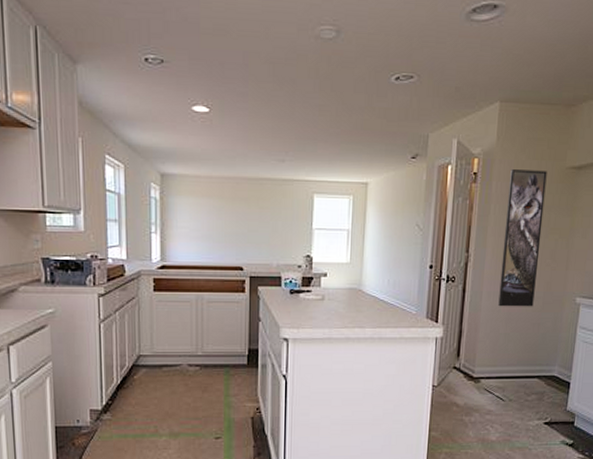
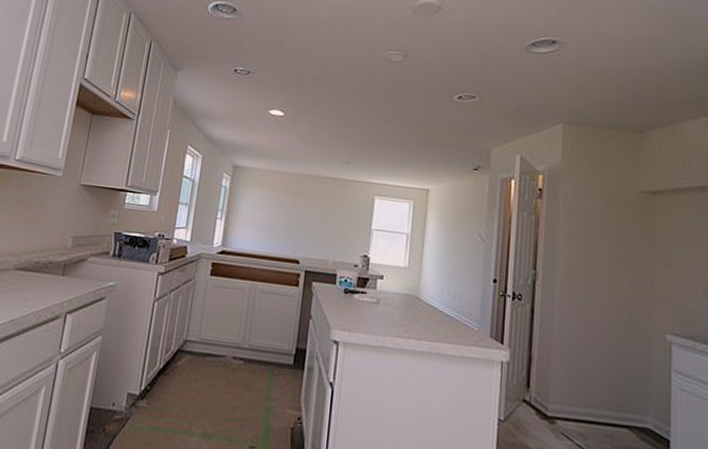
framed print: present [498,169,547,307] -> none [573,189,619,340]

